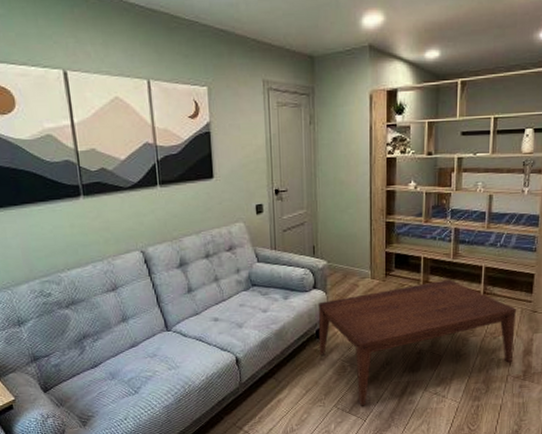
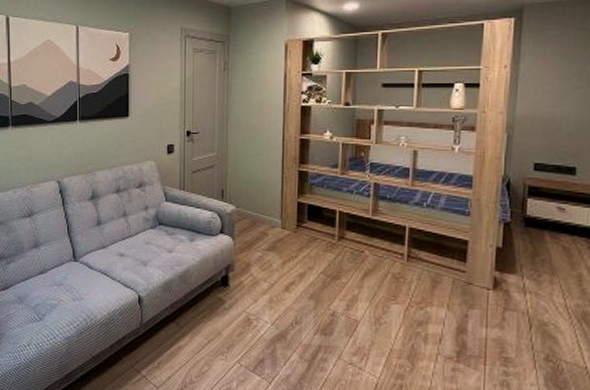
coffee table: present [318,279,517,406] -> none [223,237,448,366]

